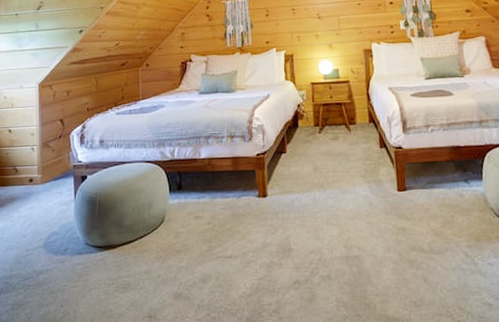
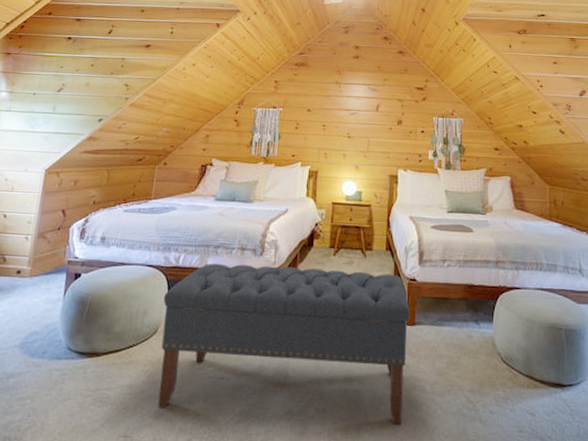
bench: none [165,145,404,289] -> present [158,263,410,425]

